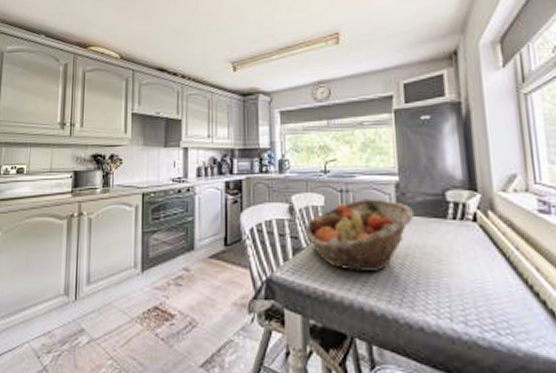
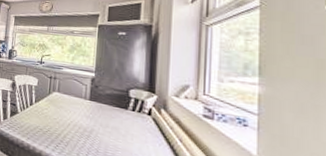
fruit basket: present [304,198,415,272] -> none [20,85,103,138]

